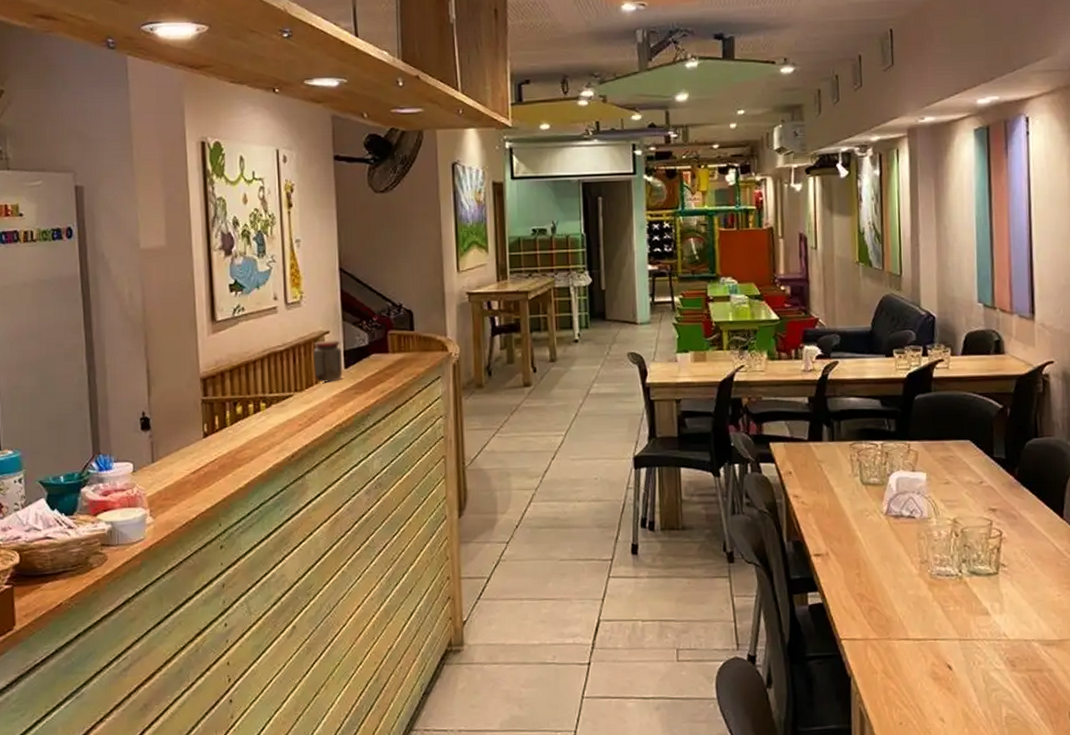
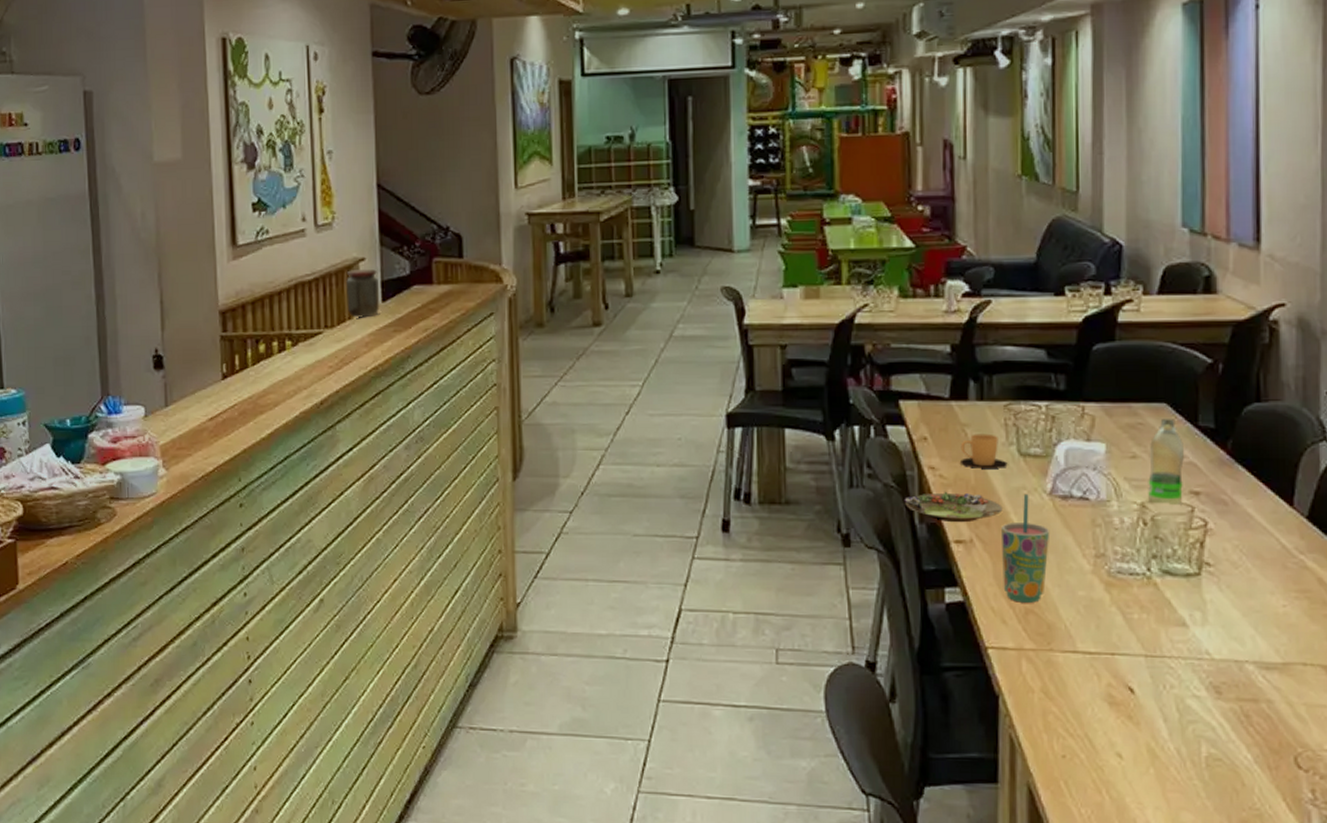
salad plate: none [776,514,851,540] -> present [905,491,1003,523]
cup: none [817,467,853,496] -> present [960,433,1008,468]
cup: none [850,514,887,602] -> present [1002,493,1050,603]
bottle: none [958,451,984,520] -> present [1148,418,1184,506]

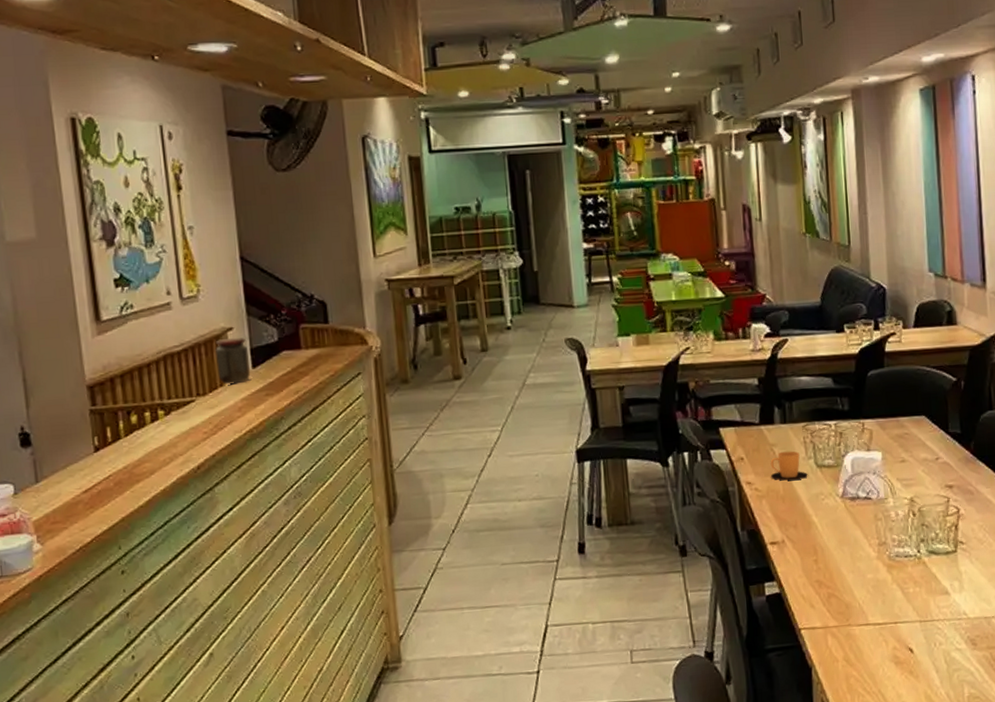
salad plate: present [905,491,1003,523] -> none [729,501,806,528]
cup: present [1002,493,1050,603] -> none [806,498,844,589]
bottle: present [1148,418,1184,506] -> none [914,427,941,499]

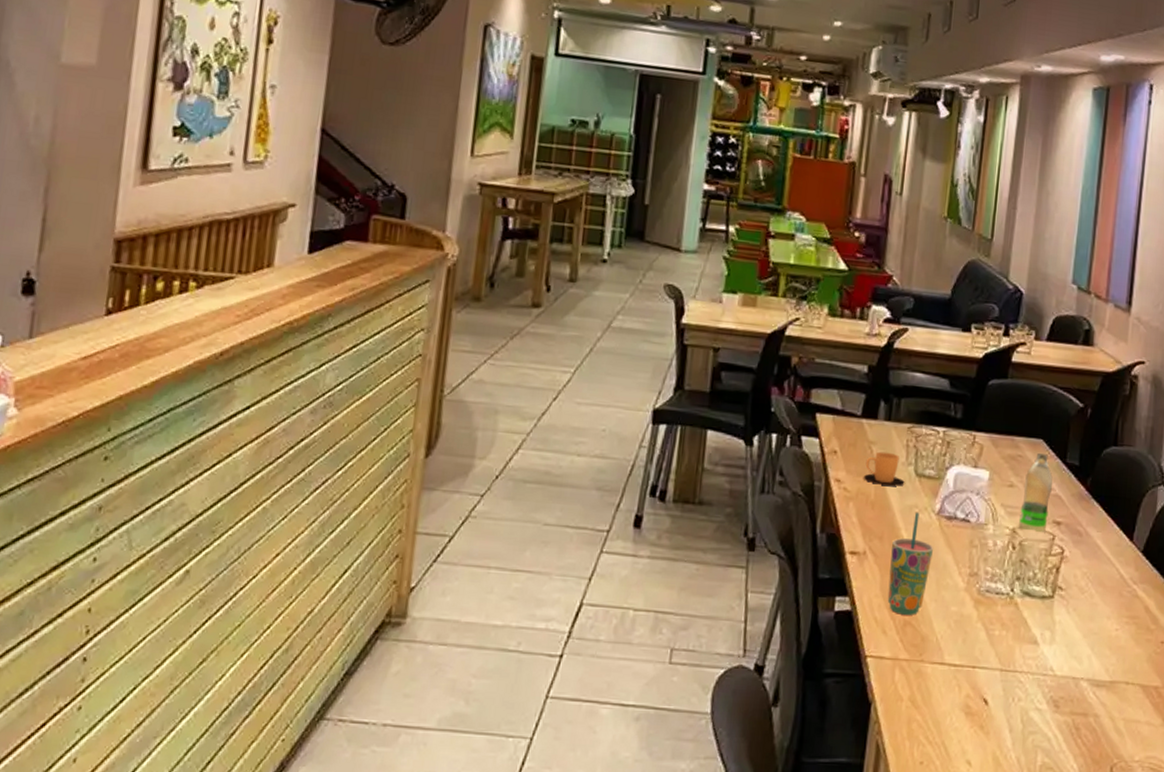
jar: present [214,337,251,385] -> none [267,215,308,269]
cup: none [806,498,844,589] -> present [887,512,934,615]
bottle: none [914,427,941,499] -> present [1019,452,1053,533]

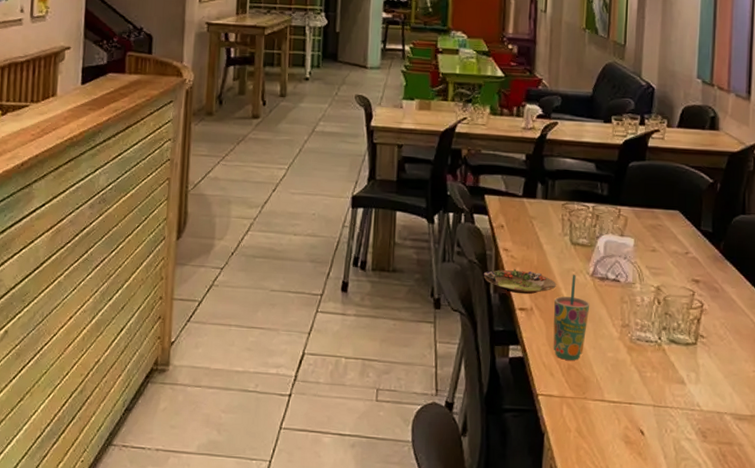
salad plate: none [810,503,896,535] -> present [484,268,556,295]
cup: present [864,451,905,486] -> none [527,225,562,253]
bottle: present [1019,452,1053,533] -> none [662,222,690,290]

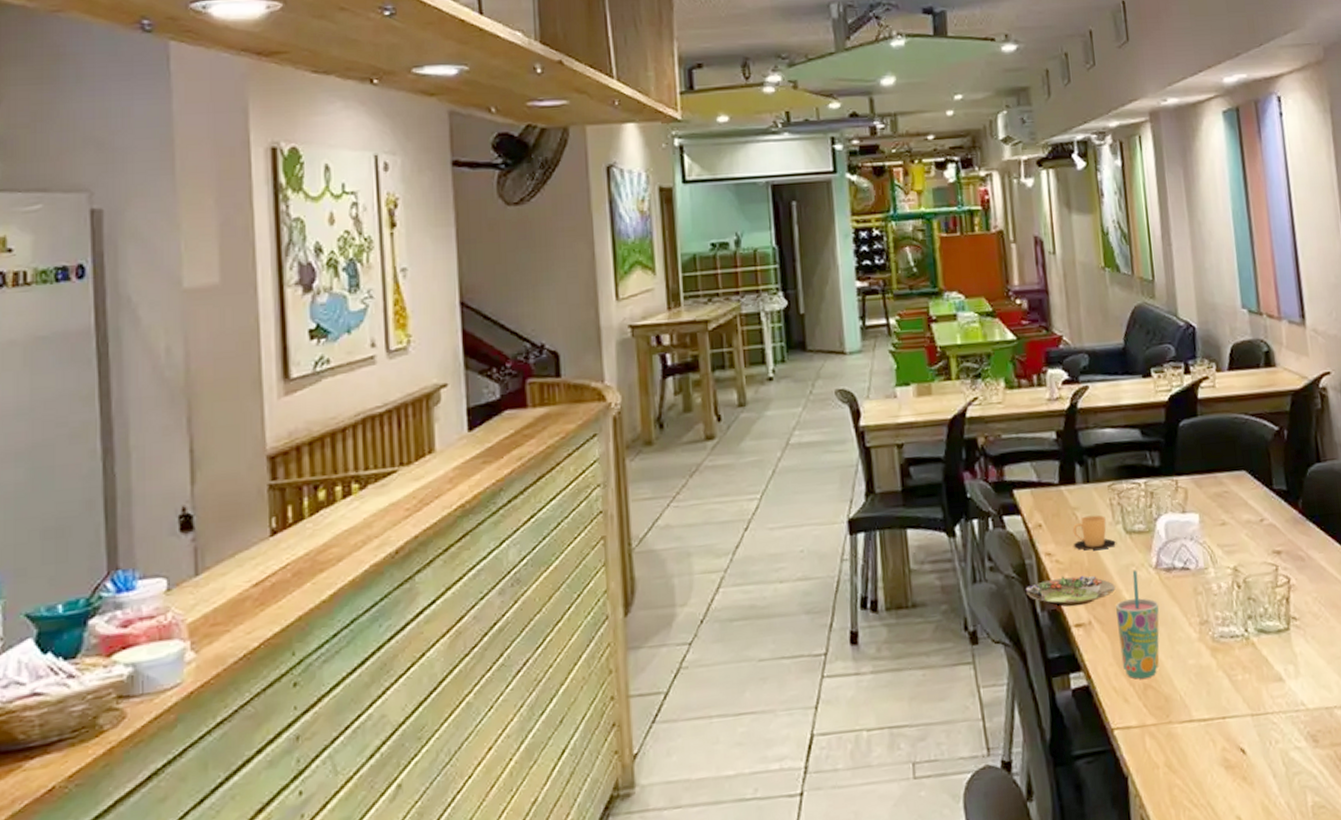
cup: none [527,225,562,253] -> present [1072,514,1116,550]

